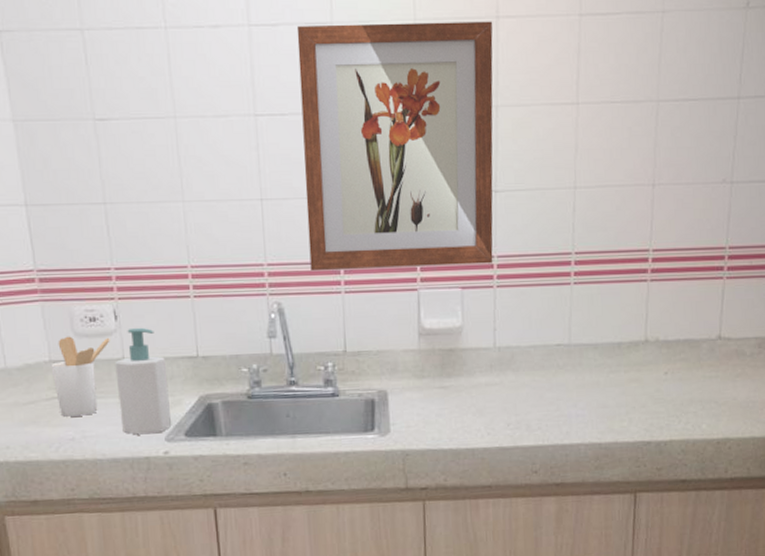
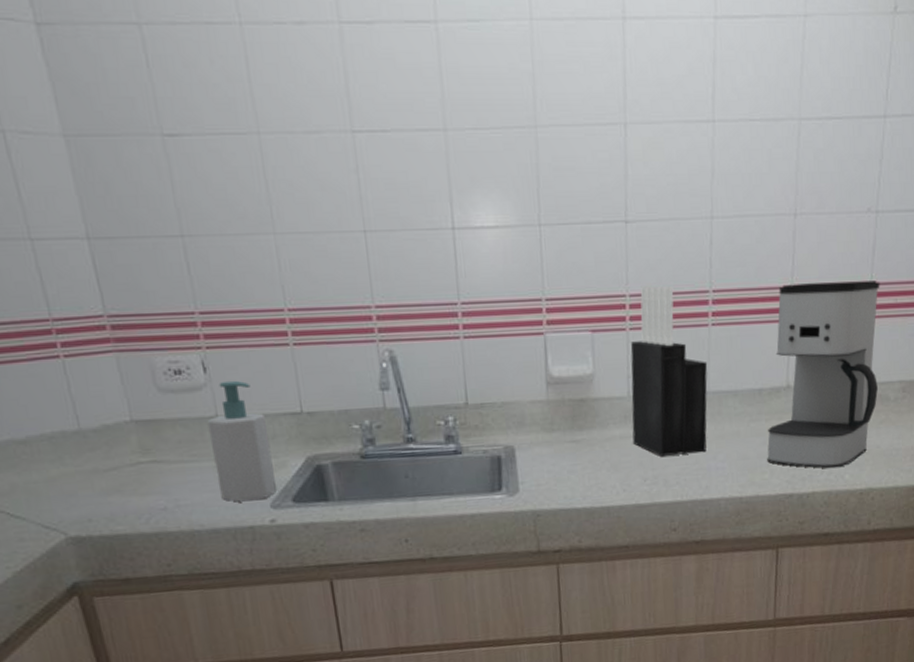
utensil holder: present [51,336,110,417] -> none [132,391,200,484]
wall art: present [296,21,493,272] -> none [395,22,625,314]
knife block: none [497,248,570,403] -> present [630,285,708,456]
coffee maker: none [626,245,736,418] -> present [767,281,880,469]

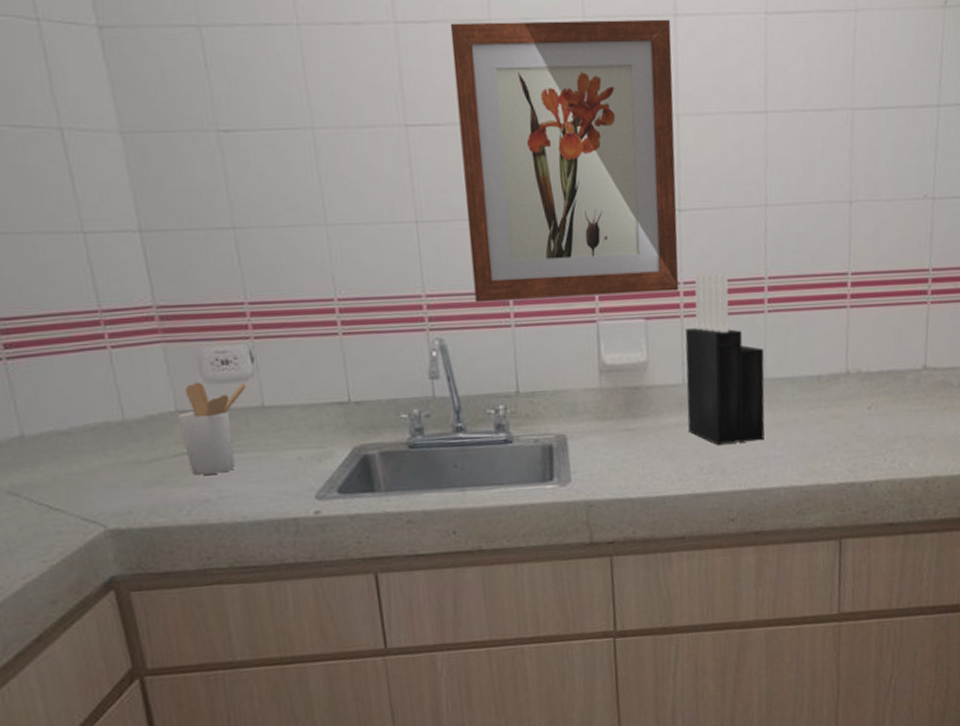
utensil holder: none [132,391,200,484] -> present [177,382,247,475]
soap bottle: present [207,380,278,502] -> none [253,370,323,494]
wall art: none [395,22,625,314] -> present [450,19,679,303]
coffee maker: present [767,281,880,469] -> none [827,266,941,456]

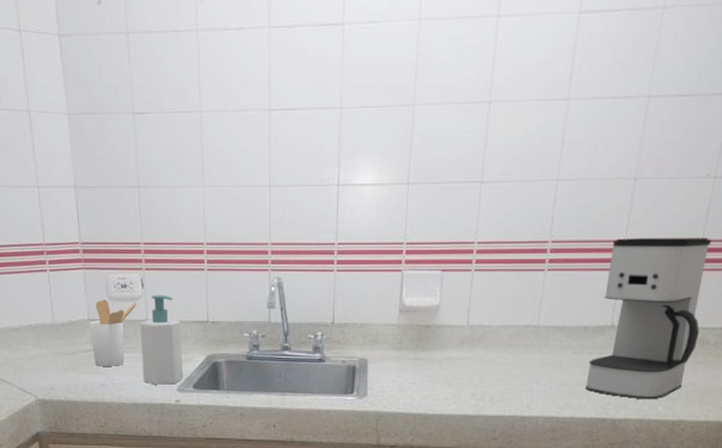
soap bottle: none [253,370,323,494] -> present [140,294,184,385]
wall art: present [450,19,679,303] -> none [308,19,494,251]
knife block: present [685,272,765,445] -> none [467,235,540,377]
coffee maker: none [827,266,941,456] -> present [585,238,712,400]

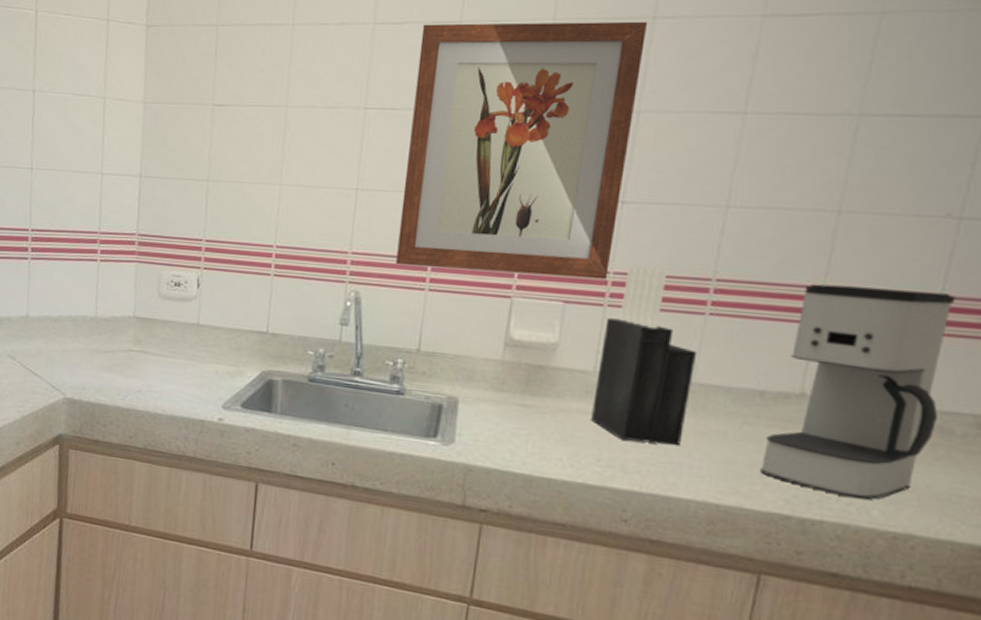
utensil holder: present [89,299,137,366] -> none [133,296,190,372]
soap bottle: present [140,294,184,385] -> none [185,297,236,399]
wall art: none [308,19,494,251] -> present [396,21,648,280]
knife block: none [467,235,540,377] -> present [591,265,698,446]

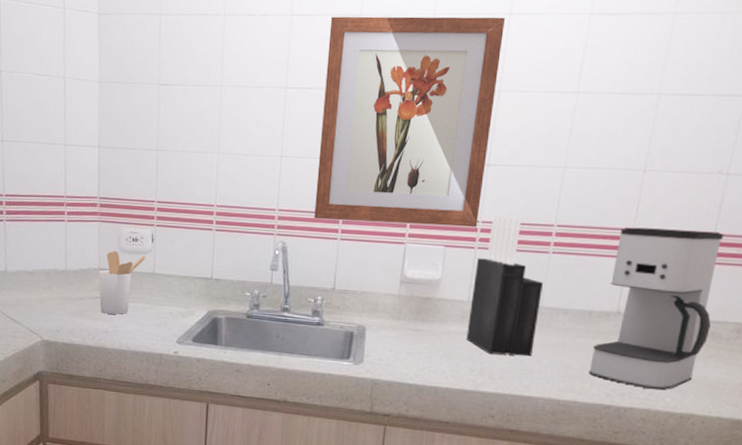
utensil holder: none [133,296,190,372] -> present [98,251,146,315]

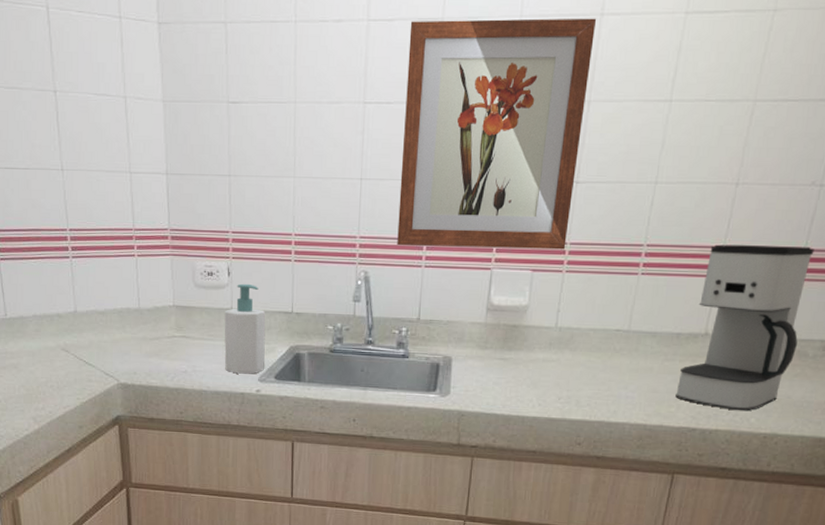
utensil holder: present [98,251,146,315] -> none [174,286,223,354]
soap bottle: none [145,249,186,336] -> present [224,283,266,374]
knife block: present [466,216,544,357] -> none [554,237,632,382]

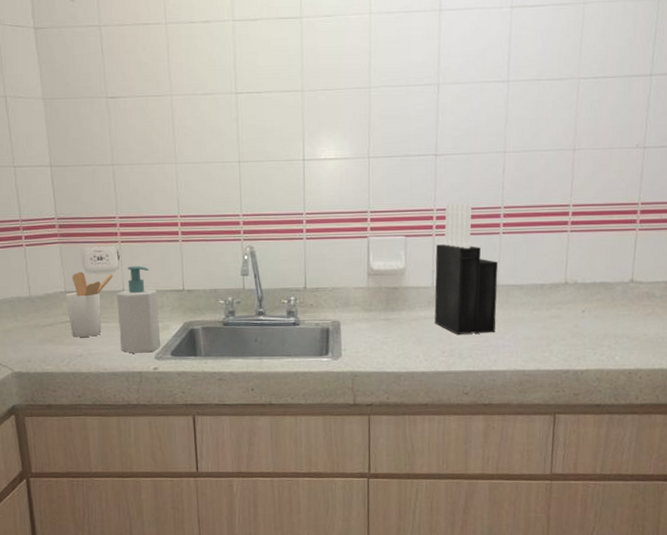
utensil holder: none [174,286,223,354] -> present [65,271,114,337]
wall art: present [397,18,597,250] -> none [272,13,437,221]
knife block: none [554,237,632,382] -> present [434,202,498,334]
coffee maker: present [675,244,815,411] -> none [547,201,647,351]

